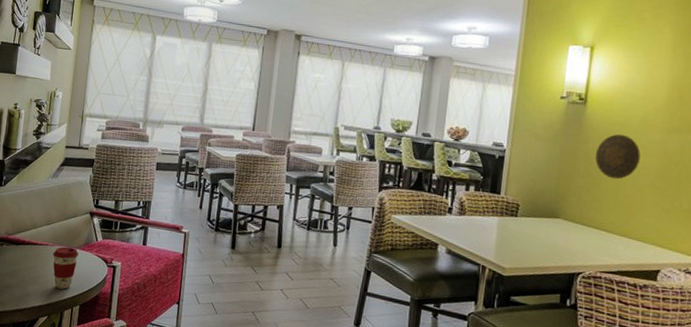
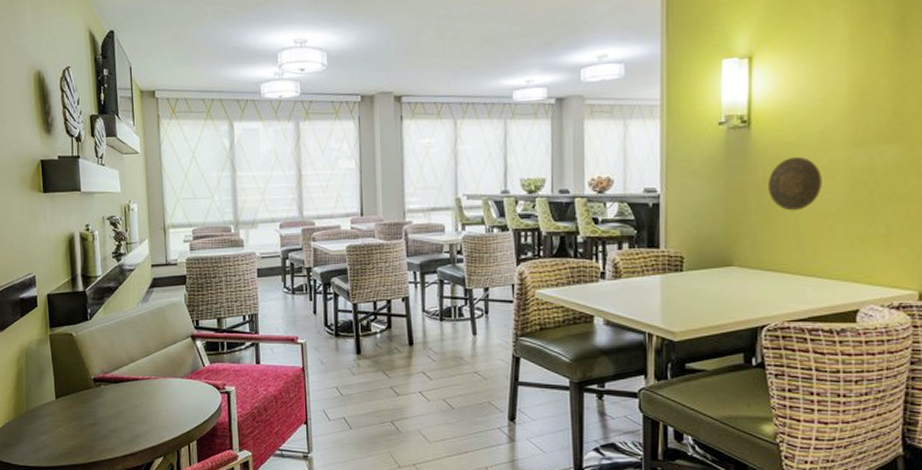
coffee cup: present [53,246,79,289] -> none [158,378,186,425]

